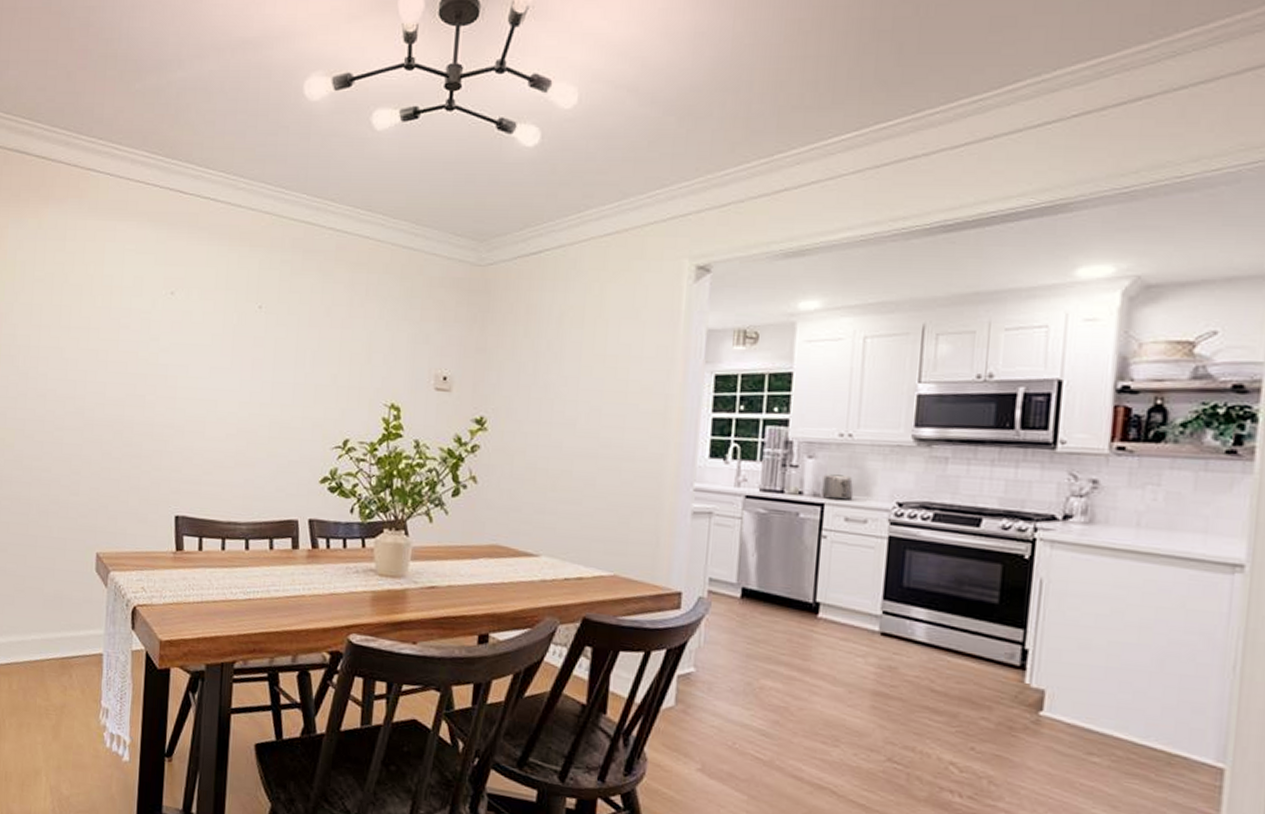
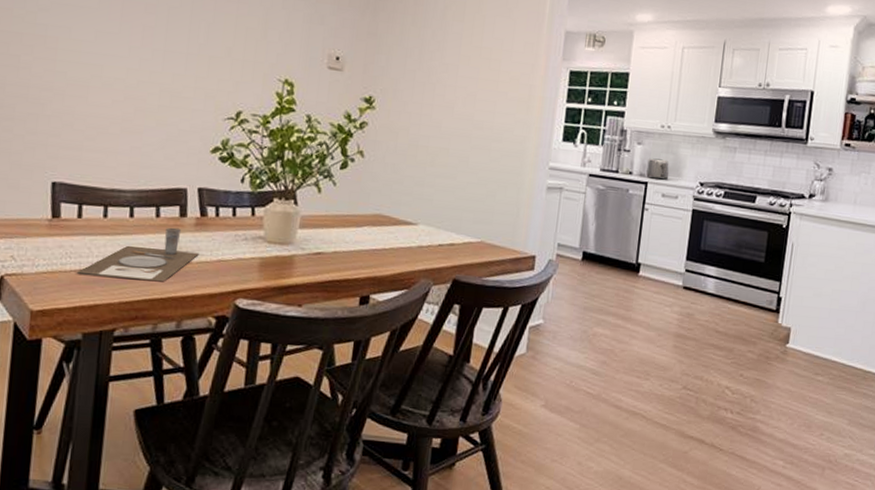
place setting: none [199,559,312,615] -> present [76,227,199,282]

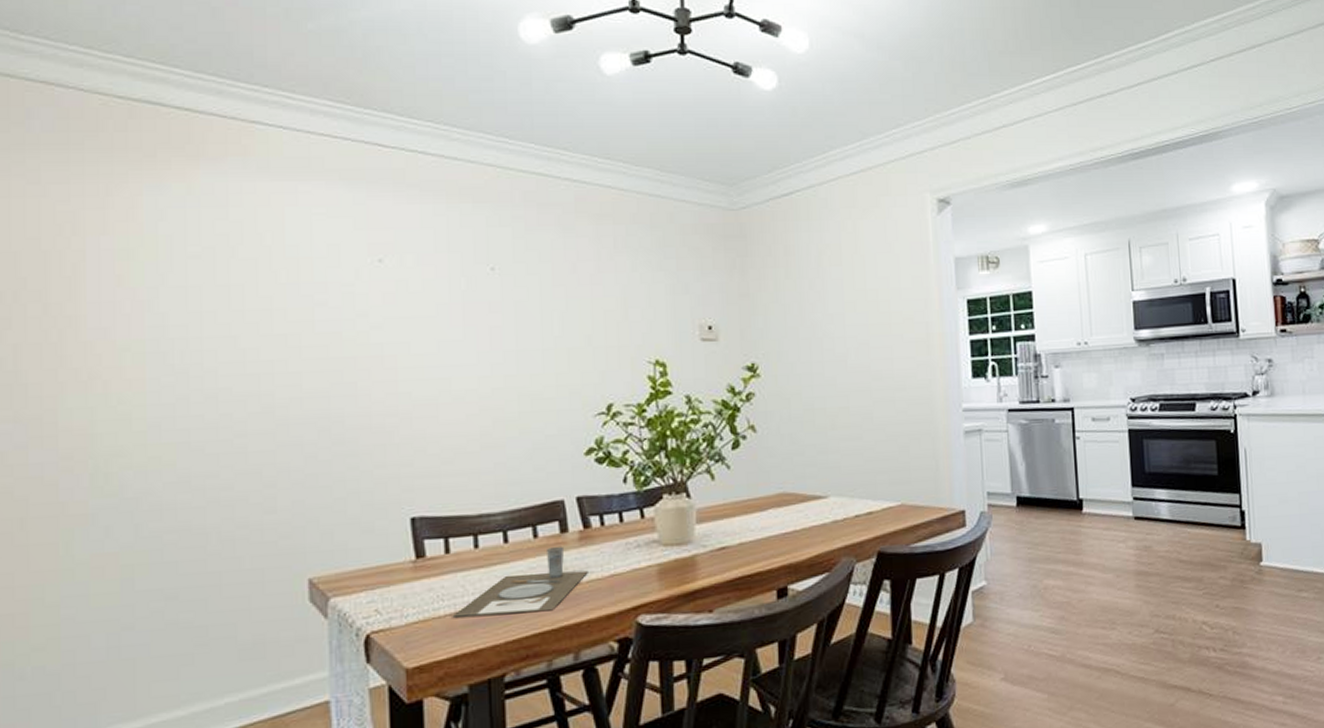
toaster: present [646,158,670,180] -> none [1069,379,1096,403]

